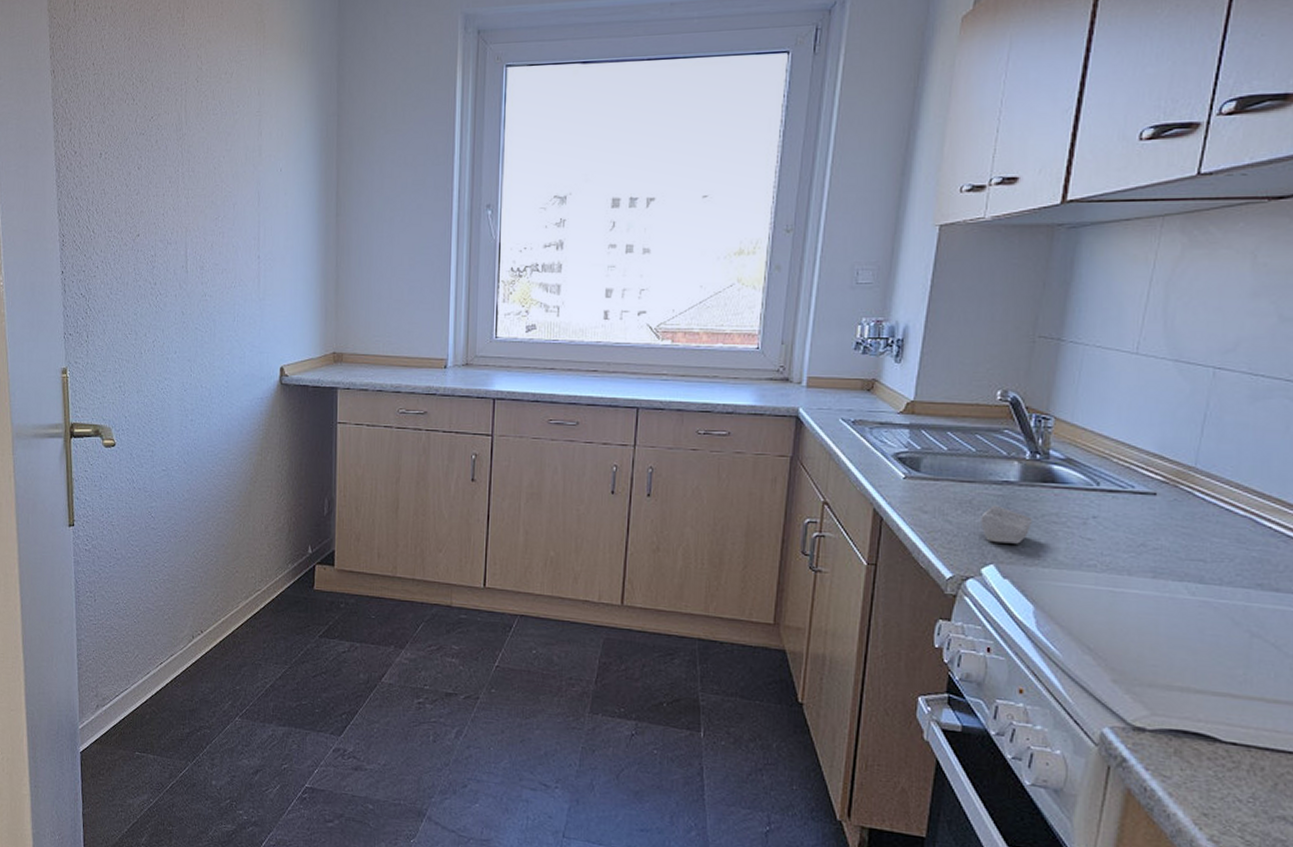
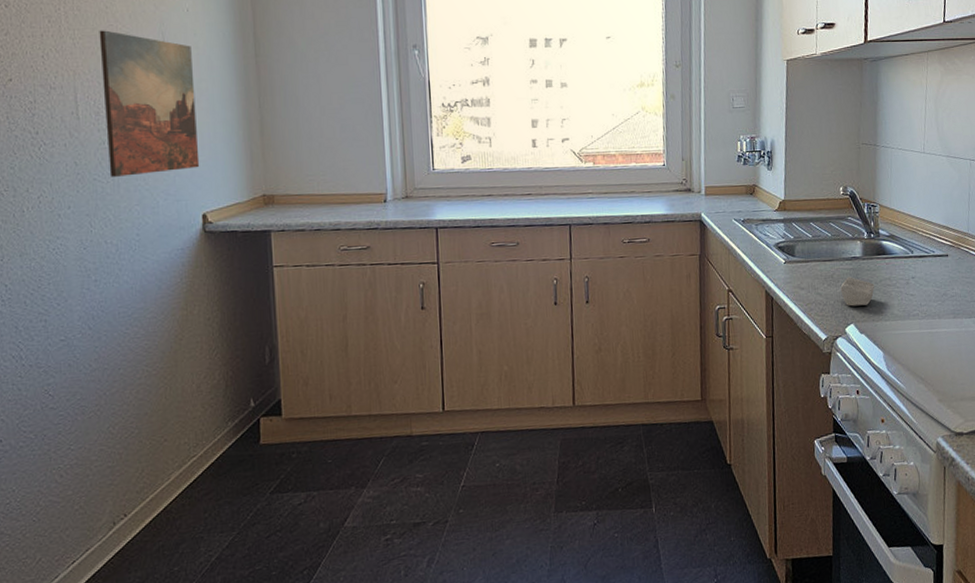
wall art: none [207,190,282,327] -> present [99,30,200,177]

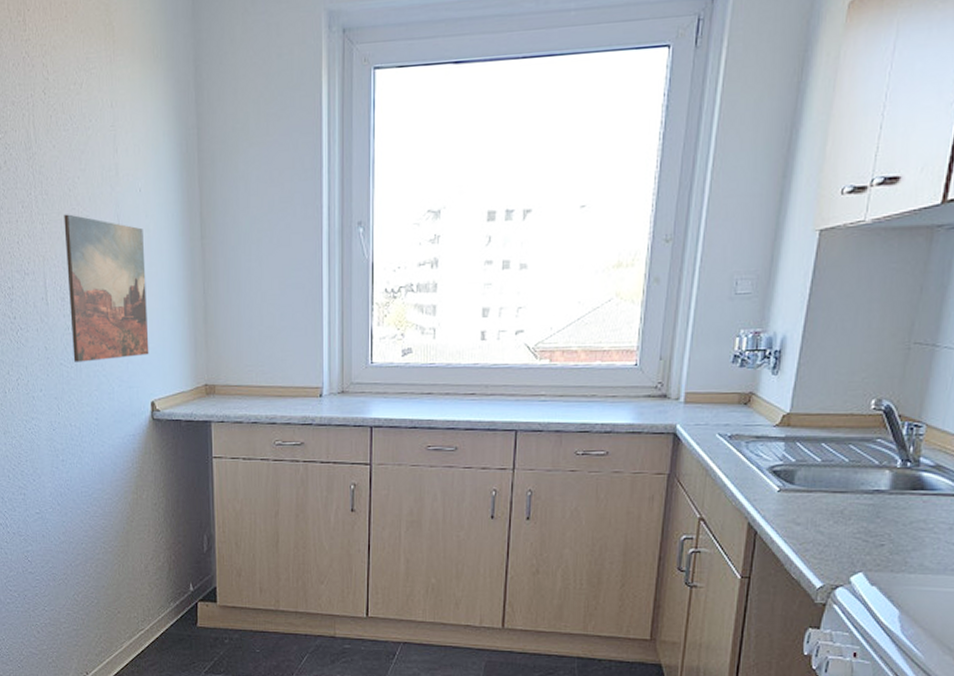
soap bar: present [840,277,874,307] -> none [851,514,900,551]

